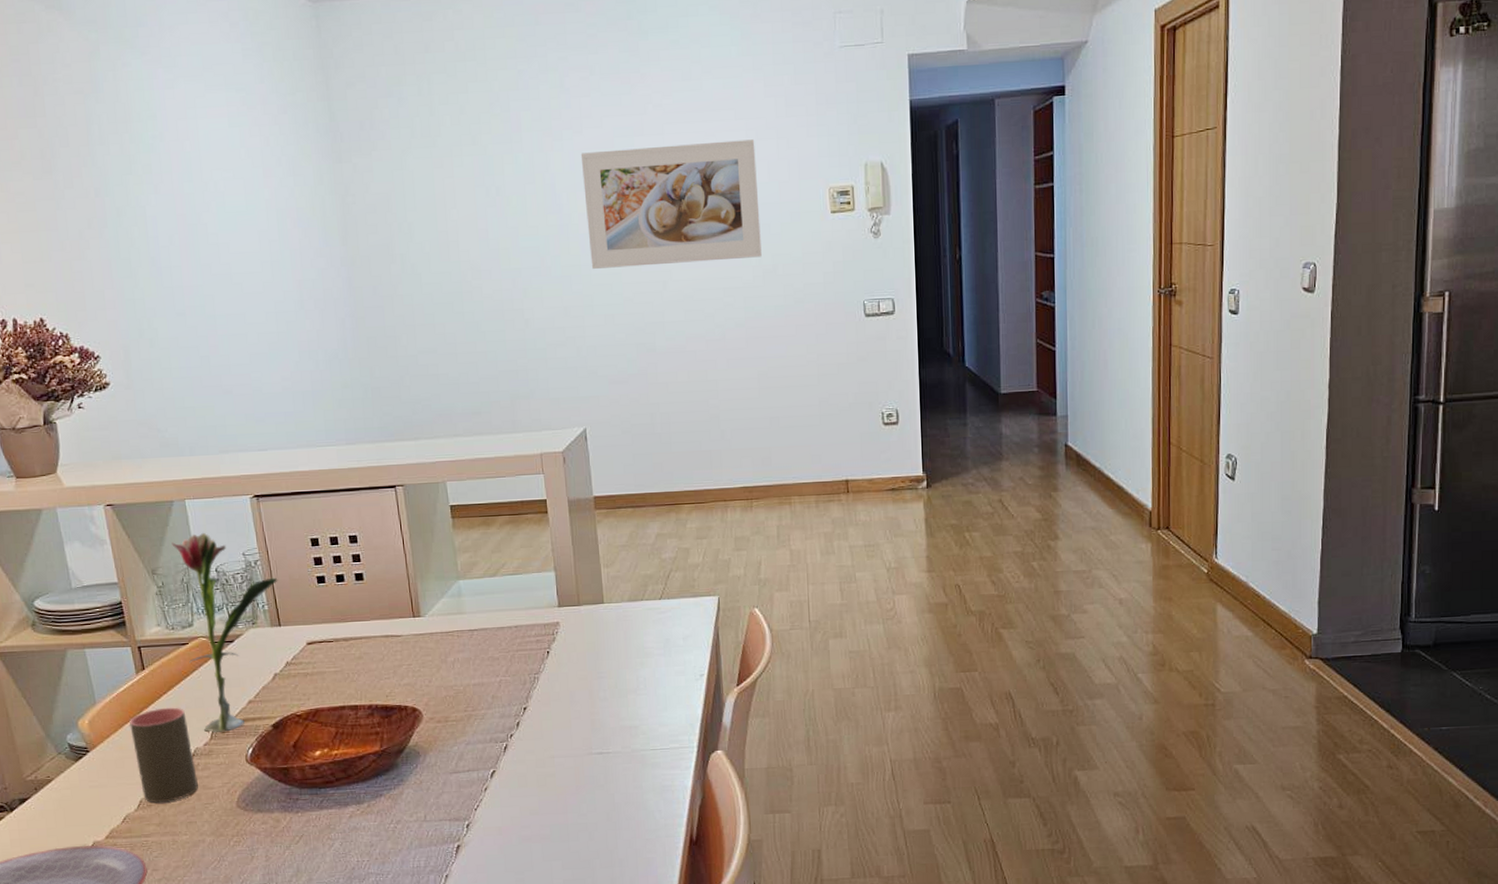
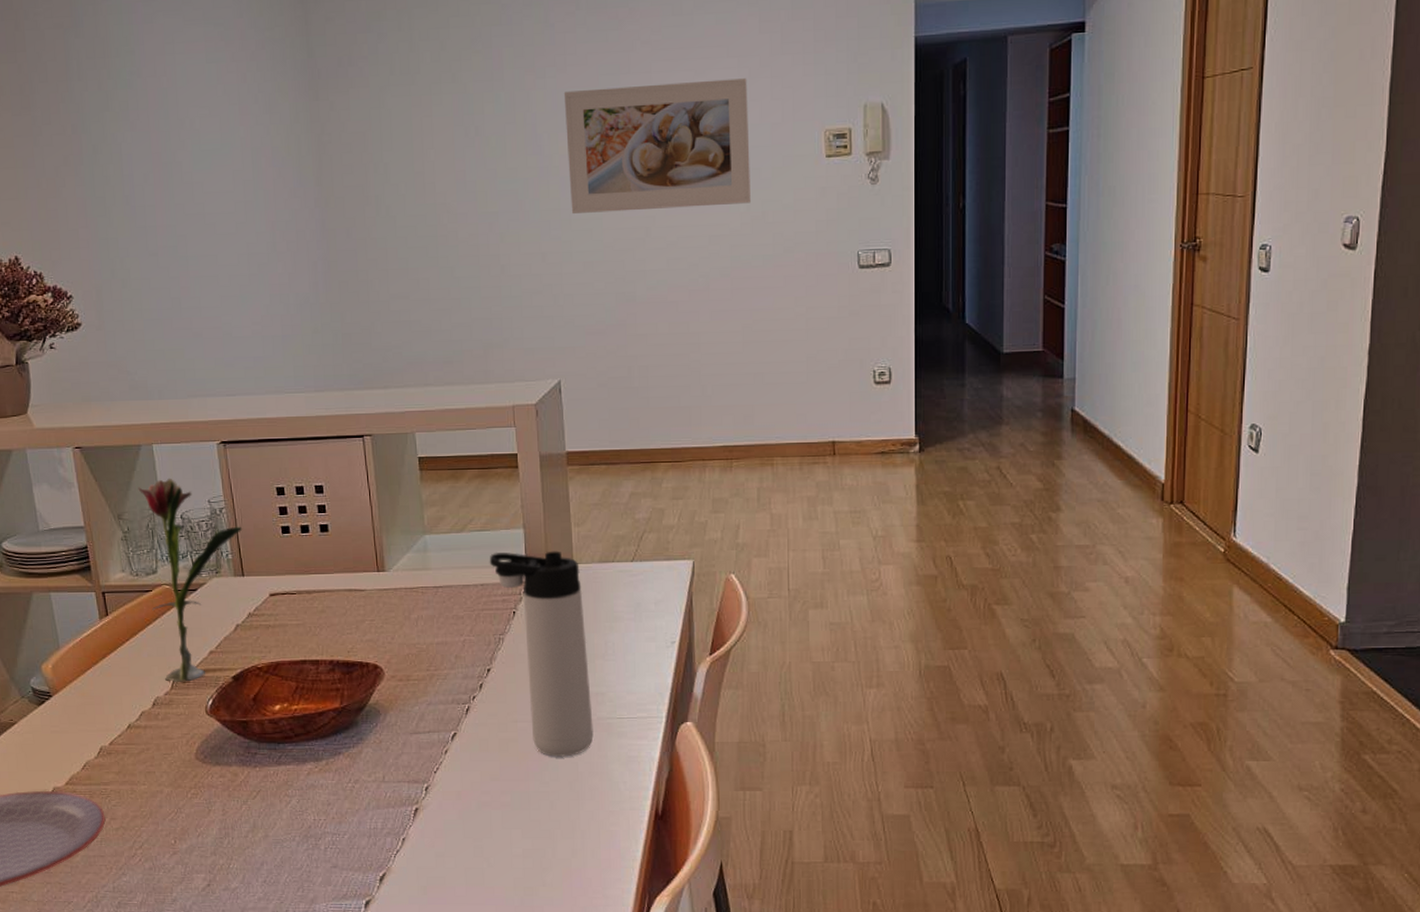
cup: present [129,707,198,803] -> none [92,655,158,751]
thermos bottle: none [522,591,629,790] -> present [489,551,594,758]

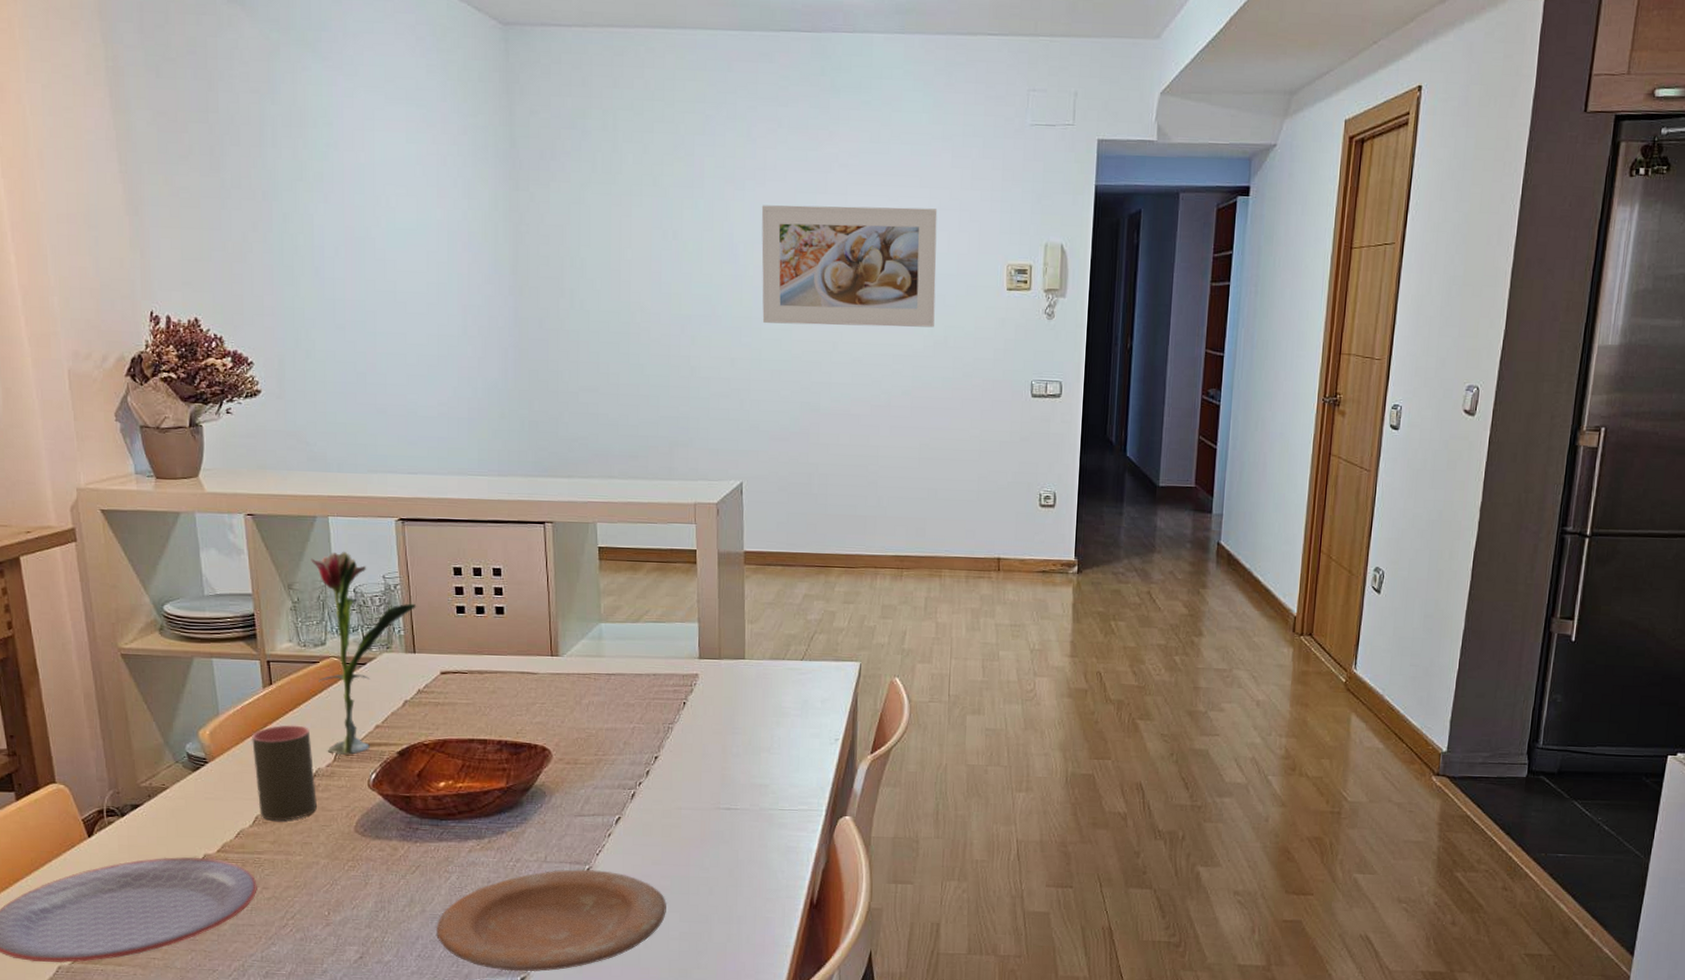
cup: none [92,655,158,751] -> present [252,725,317,821]
plate: none [279,787,508,895] -> present [435,869,666,972]
thermos bottle: present [489,551,594,758] -> none [662,644,755,846]

